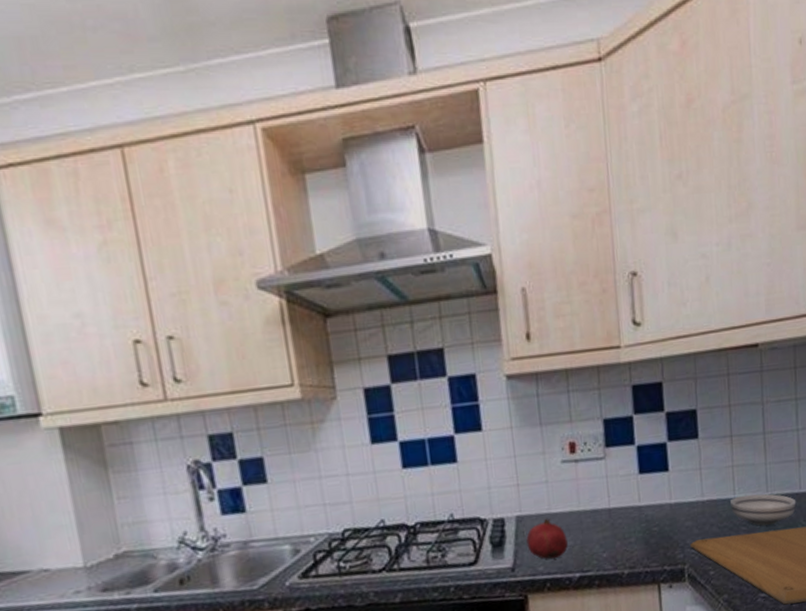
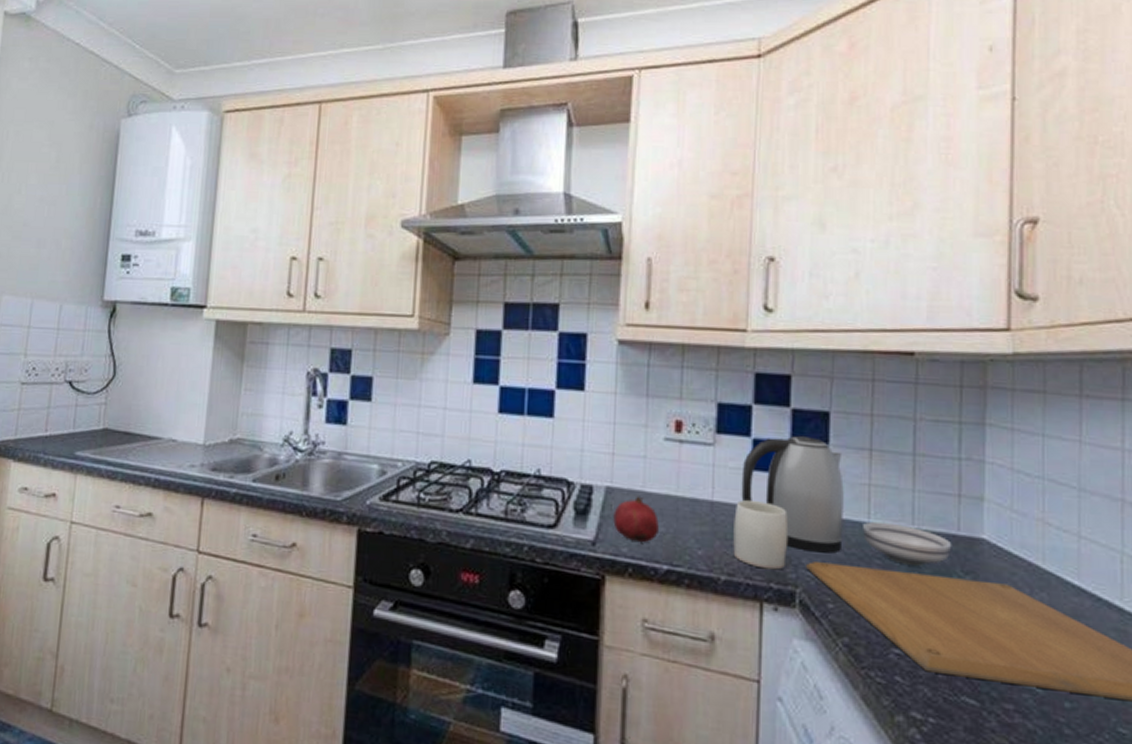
mug: none [629,499,675,556] -> present [733,500,789,570]
kettle: none [630,434,717,533] -> present [741,435,844,553]

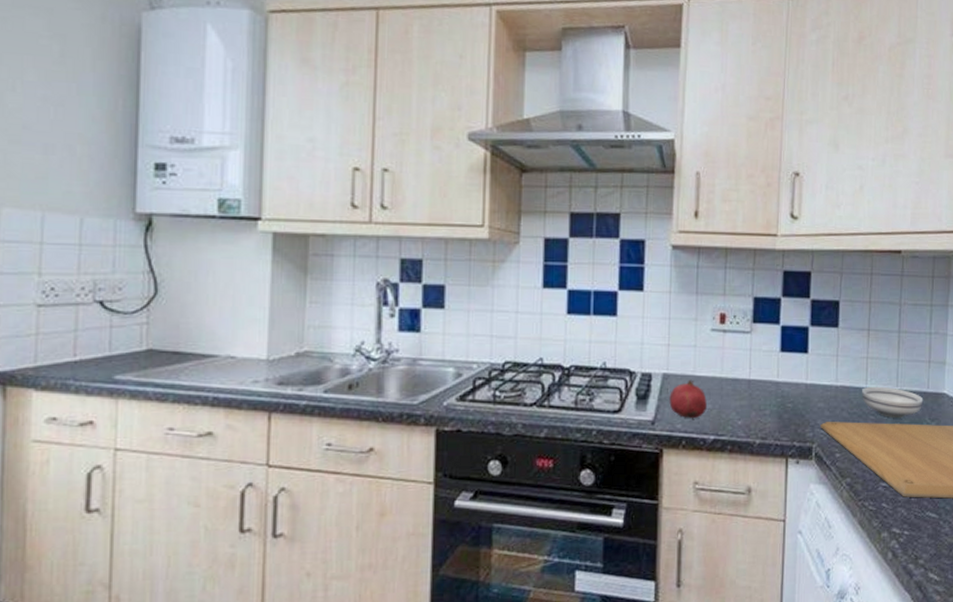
mug: present [733,500,789,570] -> none [765,377,808,431]
kettle: present [741,435,844,553] -> none [772,321,849,414]

